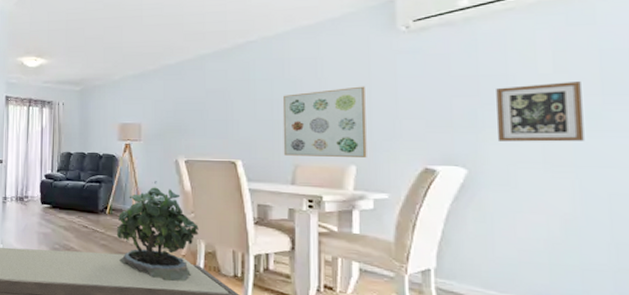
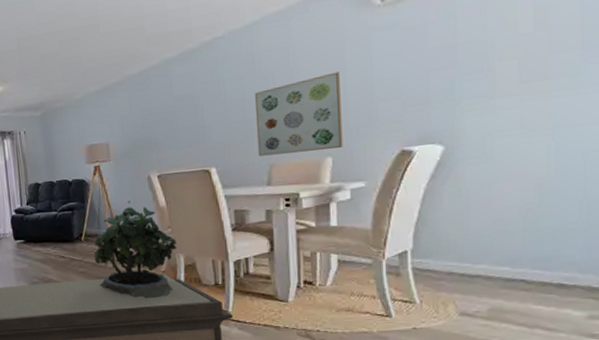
picture frame: present [496,82,584,142] -> none [474,37,562,112]

